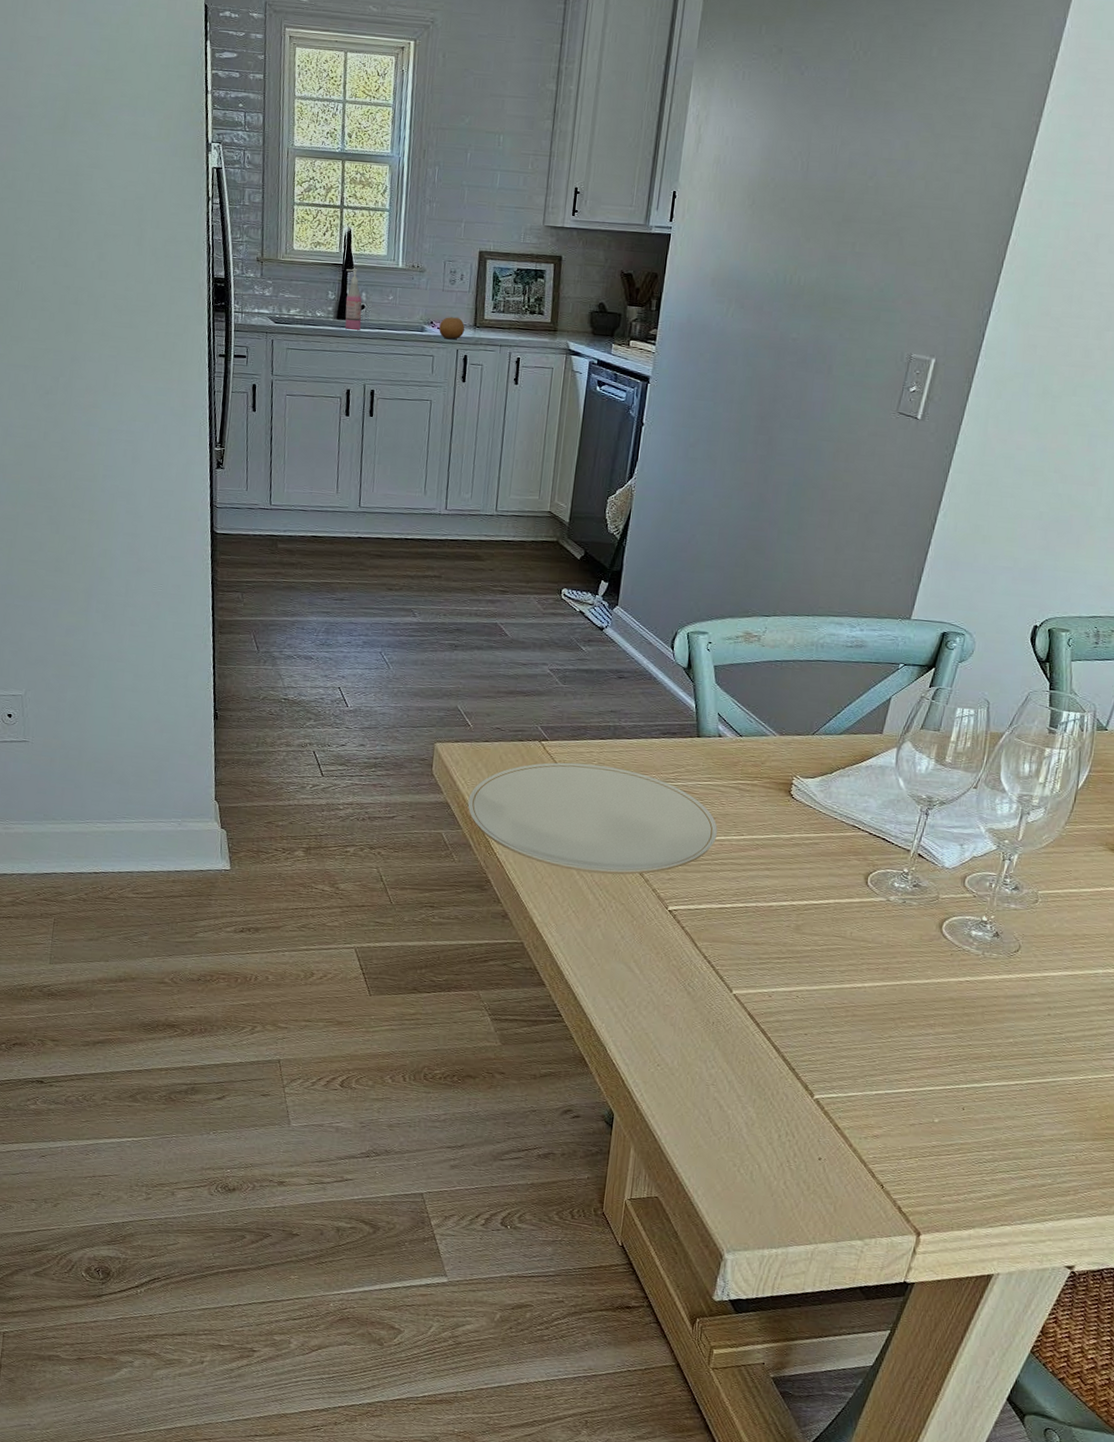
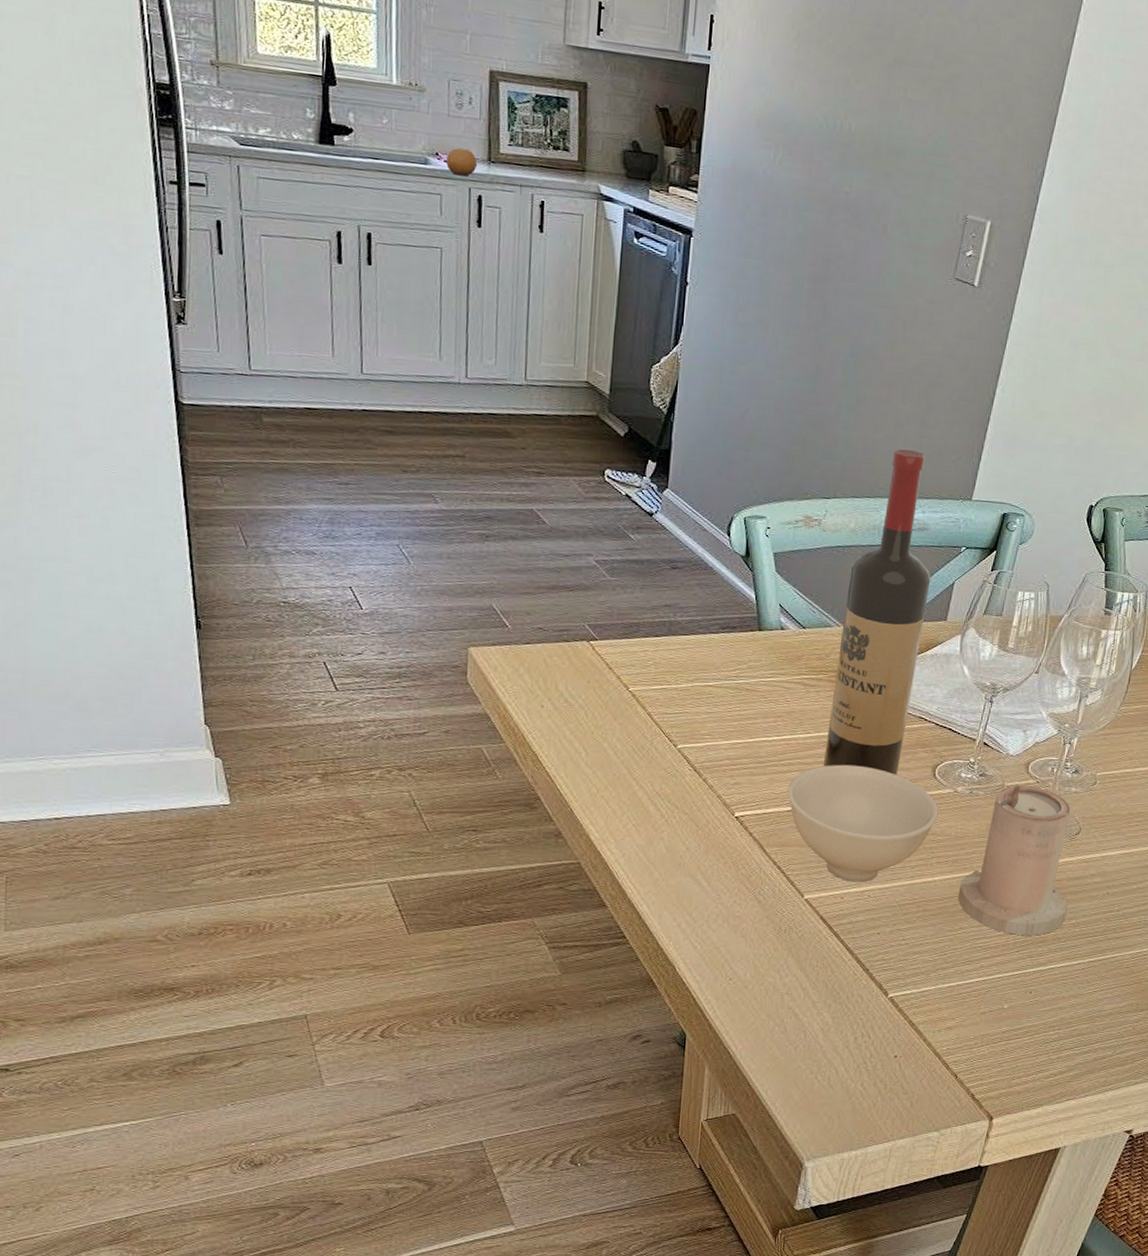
soap dispenser: present [344,268,362,331] -> none [327,82,350,160]
plate: present [467,762,718,875] -> none [510,663,783,783]
bowl: none [720,866,870,983] -> present [788,764,939,883]
wine bottle: none [755,571,868,881] -> present [823,449,931,775]
candle: none [888,898,1009,1052] -> present [958,785,1070,936]

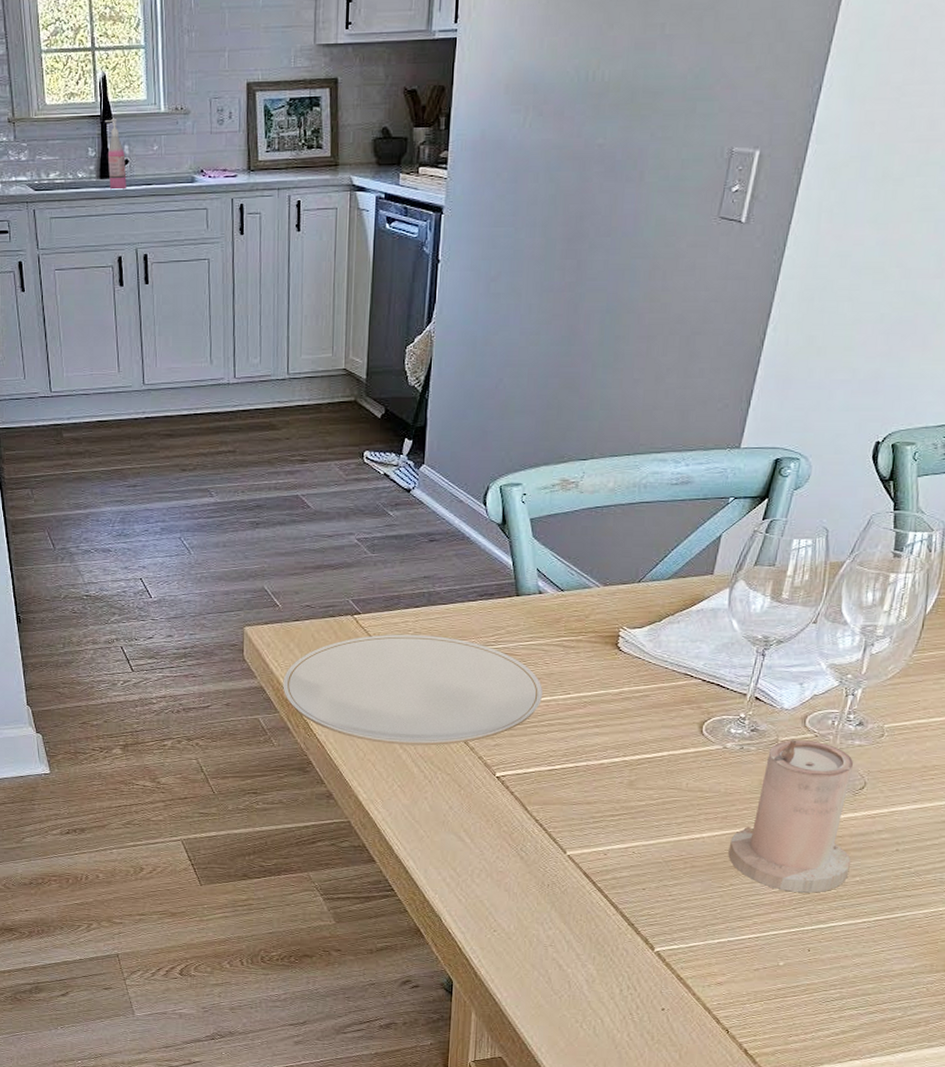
soap dispenser: none [327,82,350,160] -> present [105,119,127,190]
fruit: present [446,148,478,176] -> none [211,162,239,188]
plate: none [510,663,783,783] -> present [283,634,543,746]
bowl: present [788,764,939,883] -> none [548,723,706,839]
wine bottle: present [823,449,931,775] -> none [584,403,696,733]

